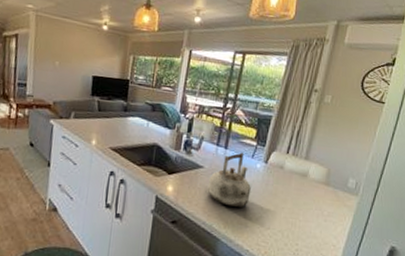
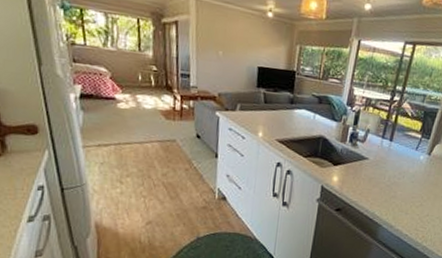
kettle: present [207,152,251,207] -> none [371,144,414,196]

